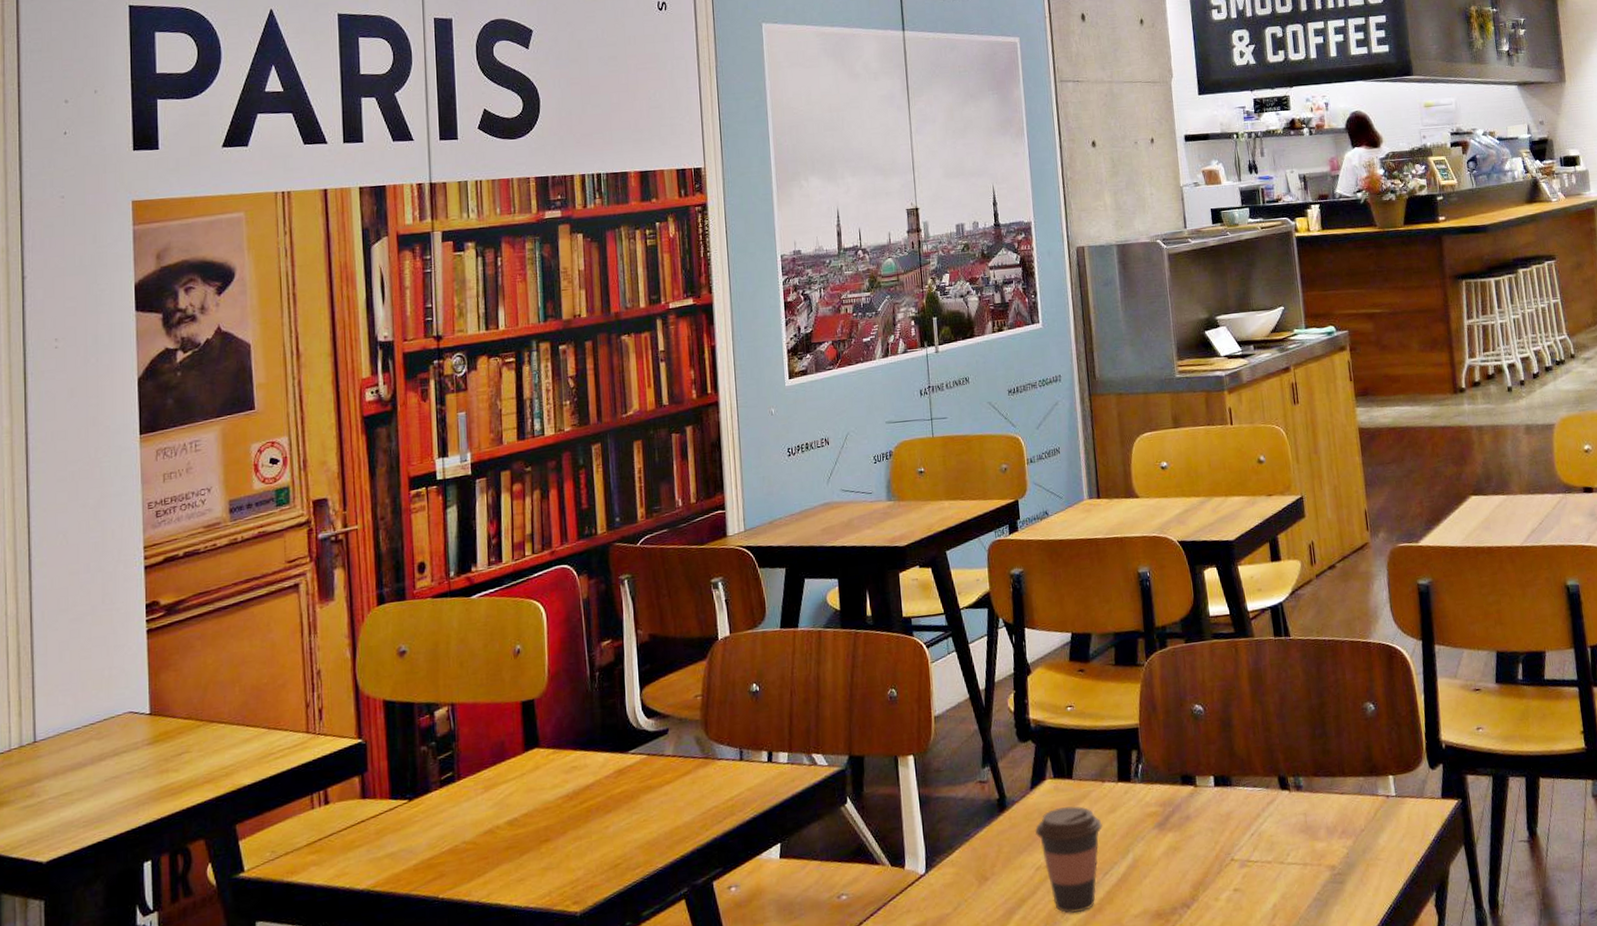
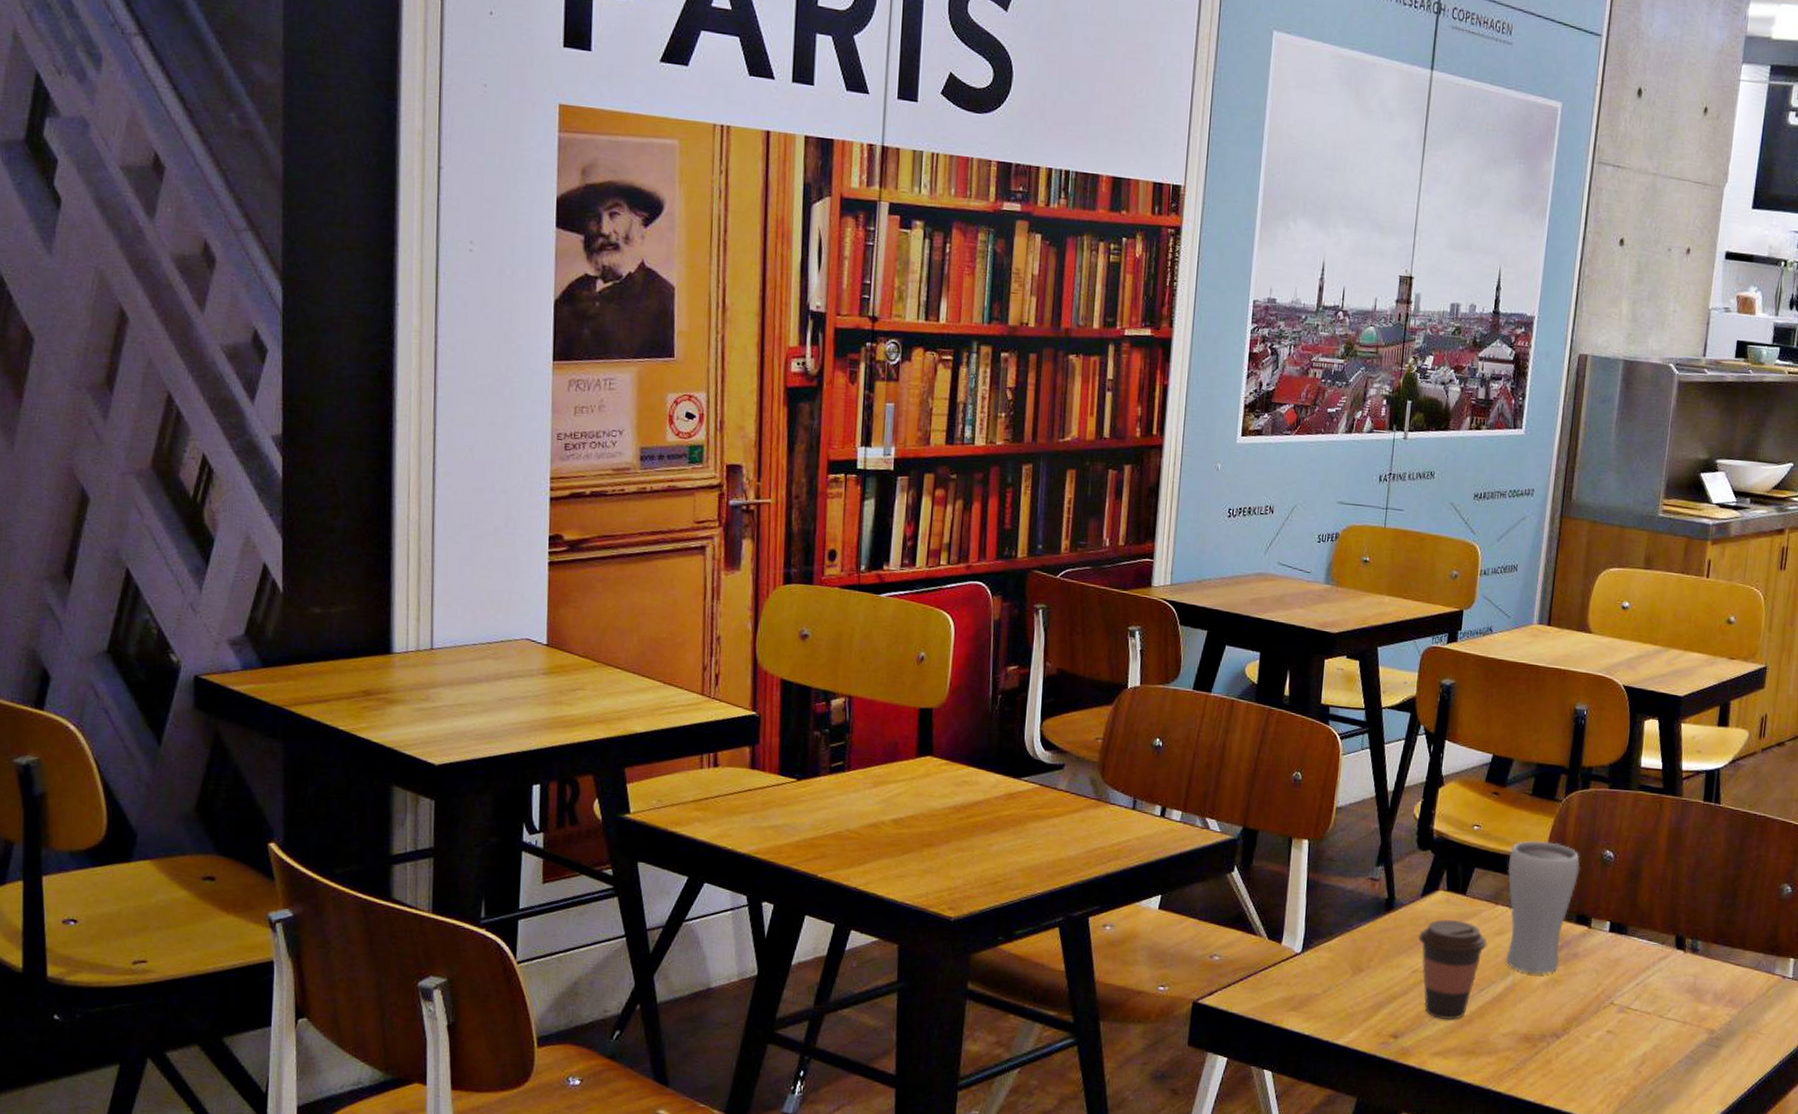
drinking glass: none [1106,707,1175,846] -> present [1506,840,1580,974]

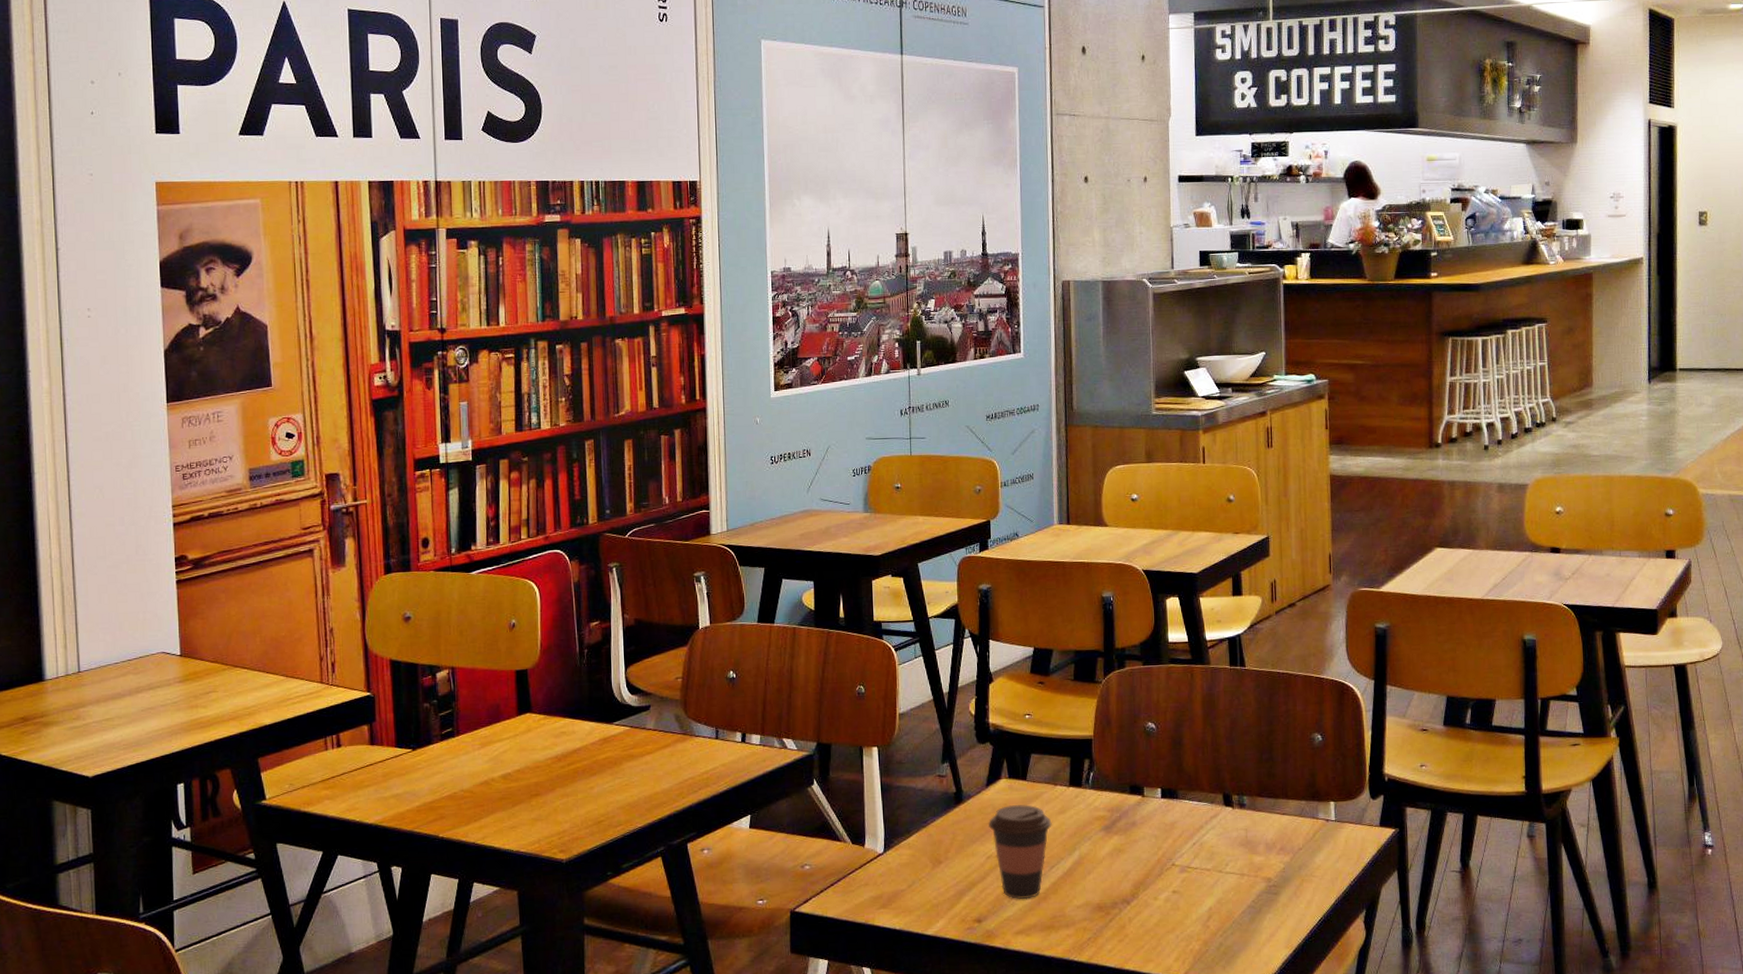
drinking glass: present [1506,840,1580,974] -> none [1061,721,1127,846]

